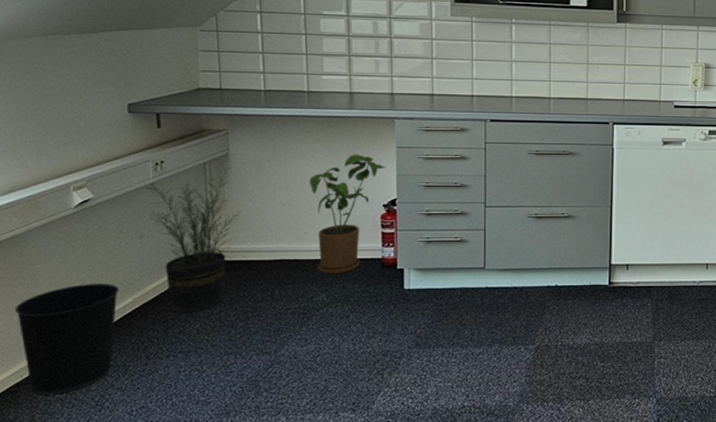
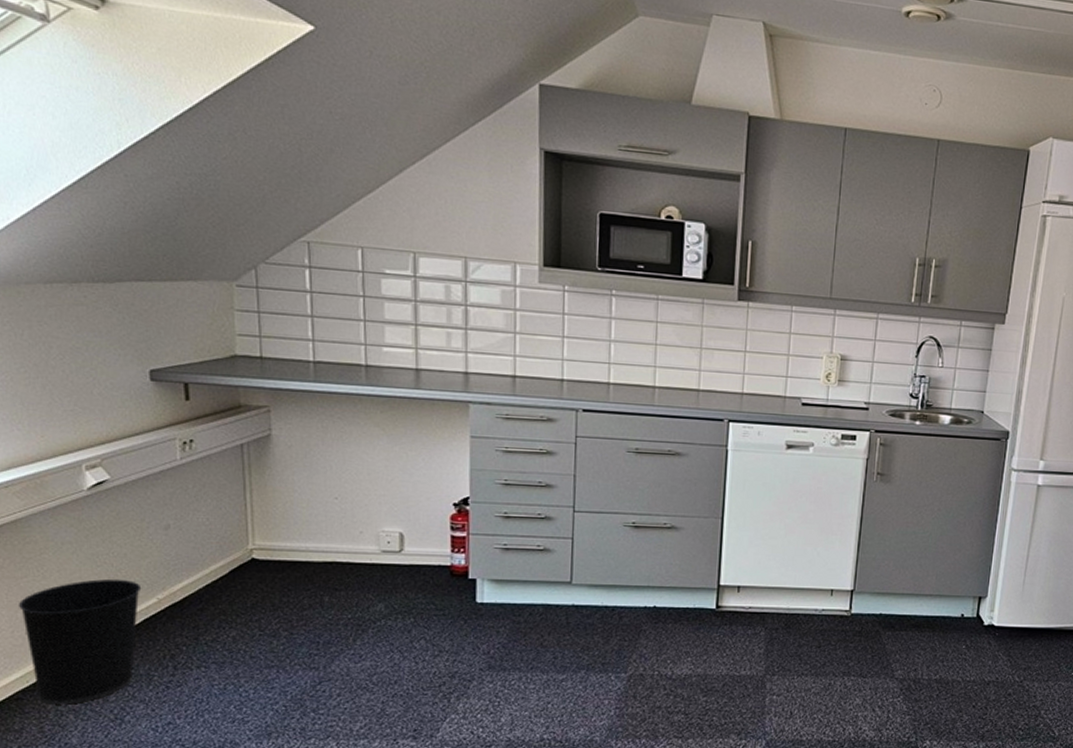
potted plant: present [145,167,243,313] -> none [171,451,288,618]
house plant: present [309,154,386,275] -> none [366,442,458,582]

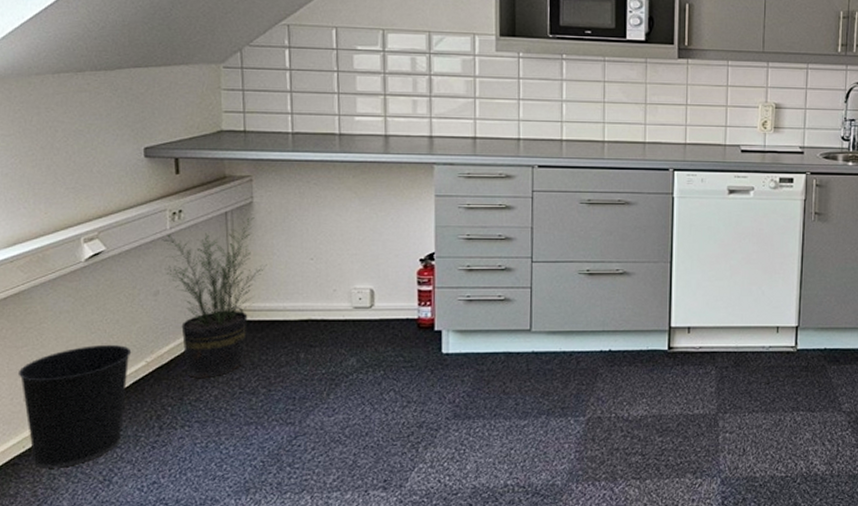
potted plant: none [171,451,288,618] -> present [161,217,267,378]

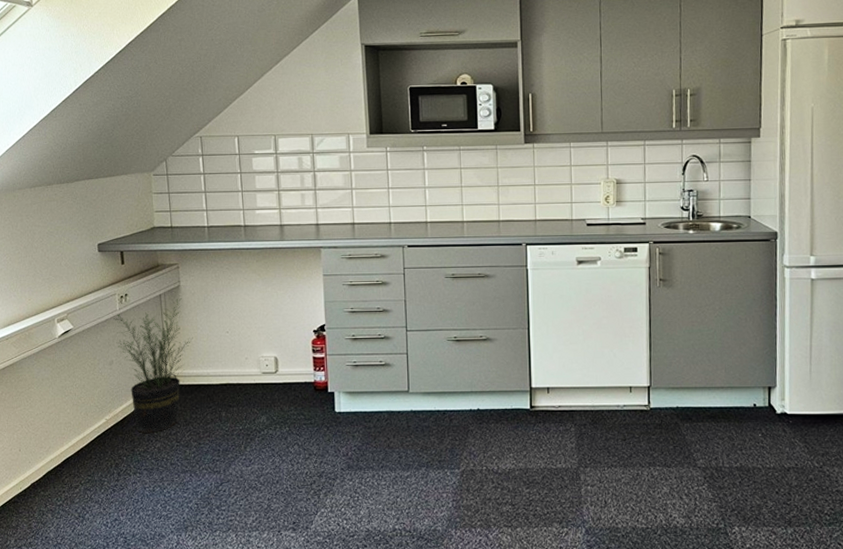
wastebasket: present [17,344,132,468] -> none [14,405,95,506]

